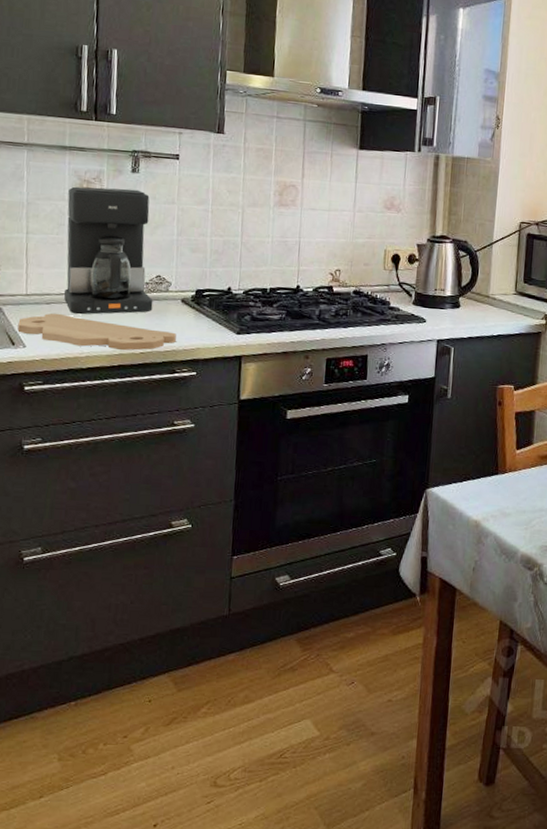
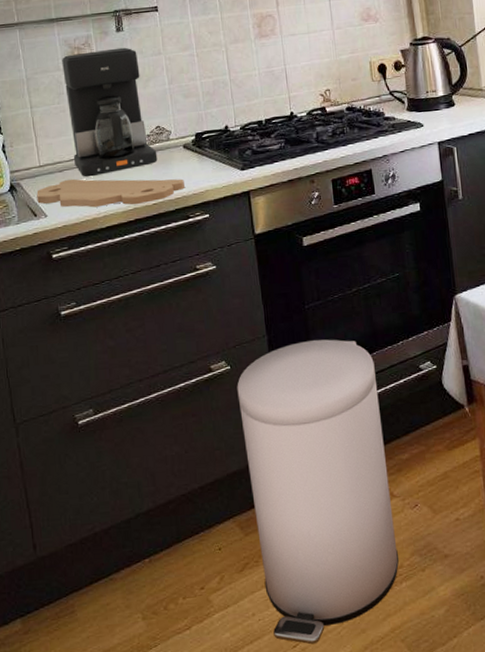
pedal bin: none [189,511,337,803] -> present [237,339,399,645]

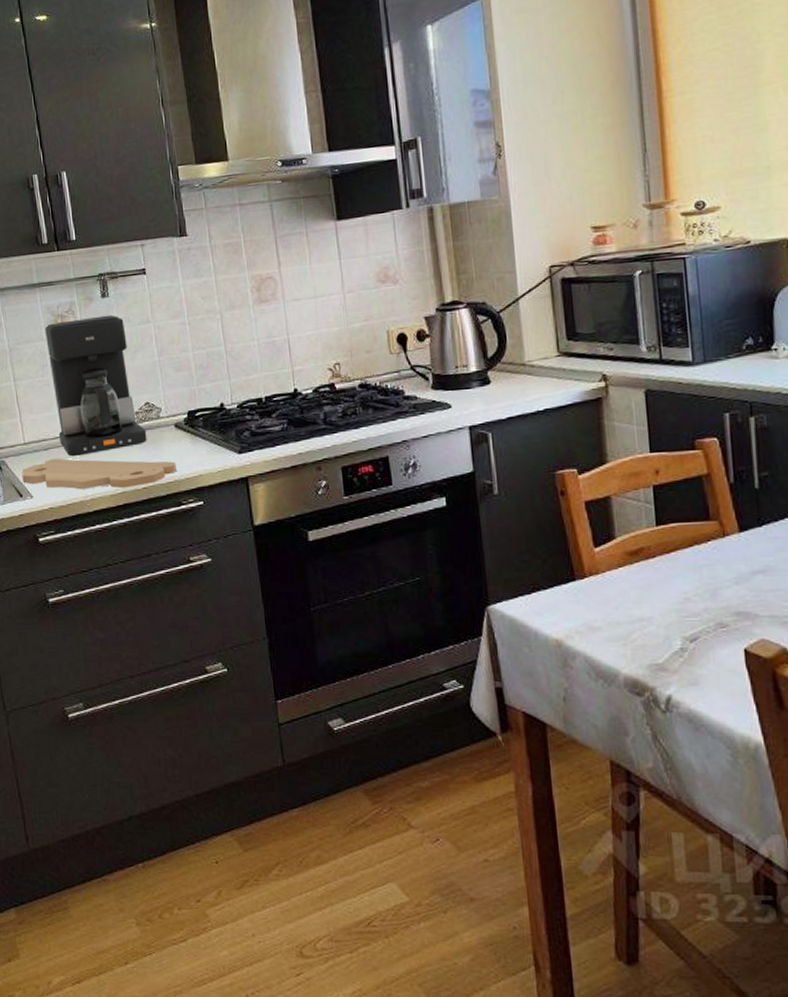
pedal bin: present [237,339,399,645] -> none [234,646,416,976]

